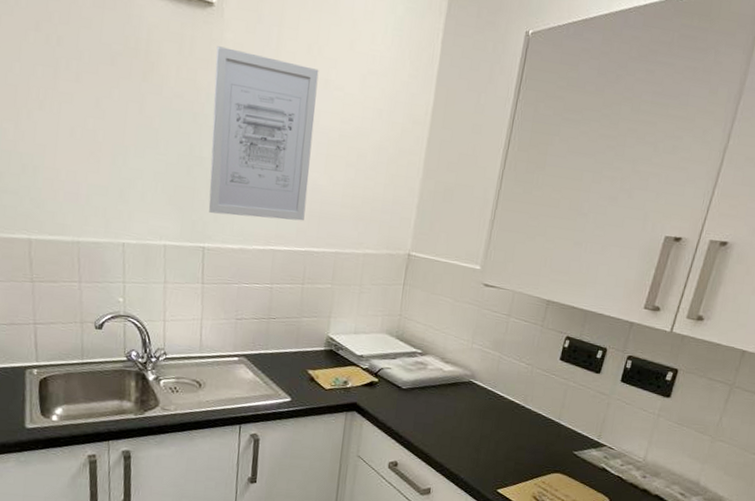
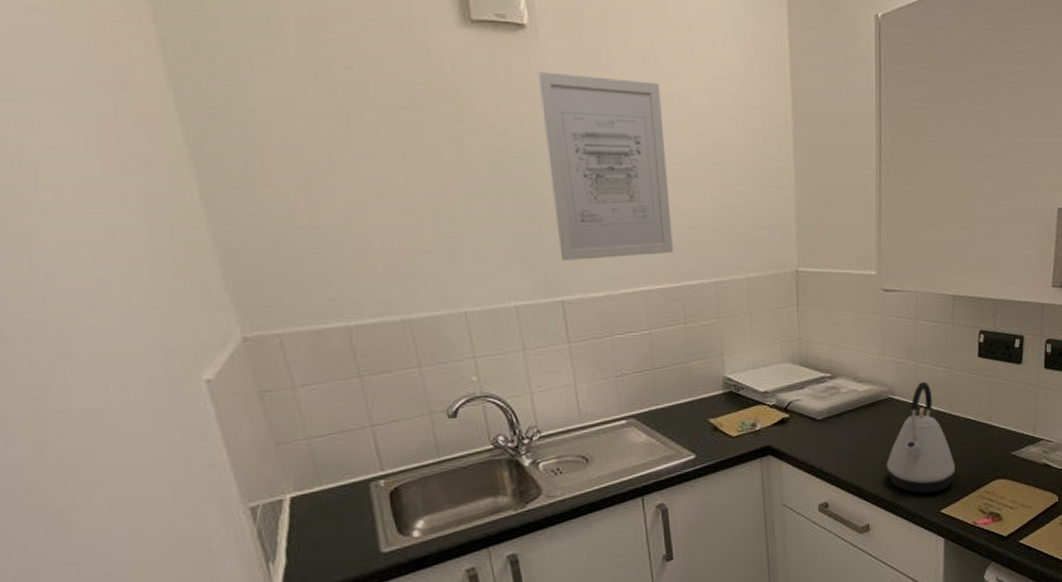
kettle: none [456,372,519,473] -> present [887,381,955,493]

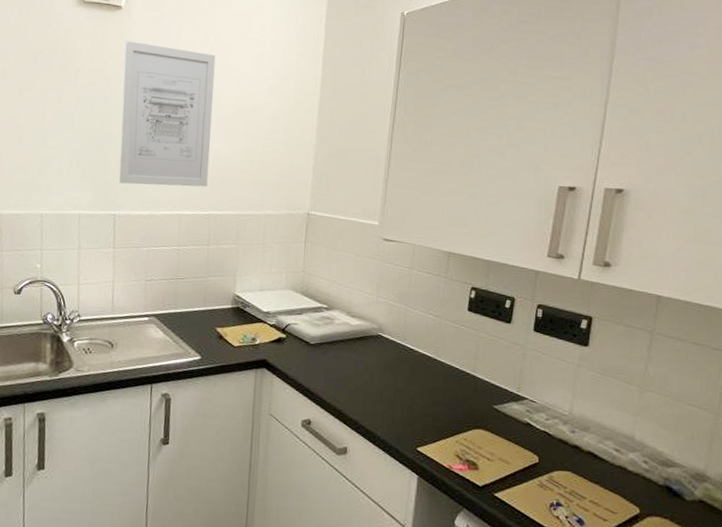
kettle: present [887,381,955,493] -> none [369,325,435,430]

